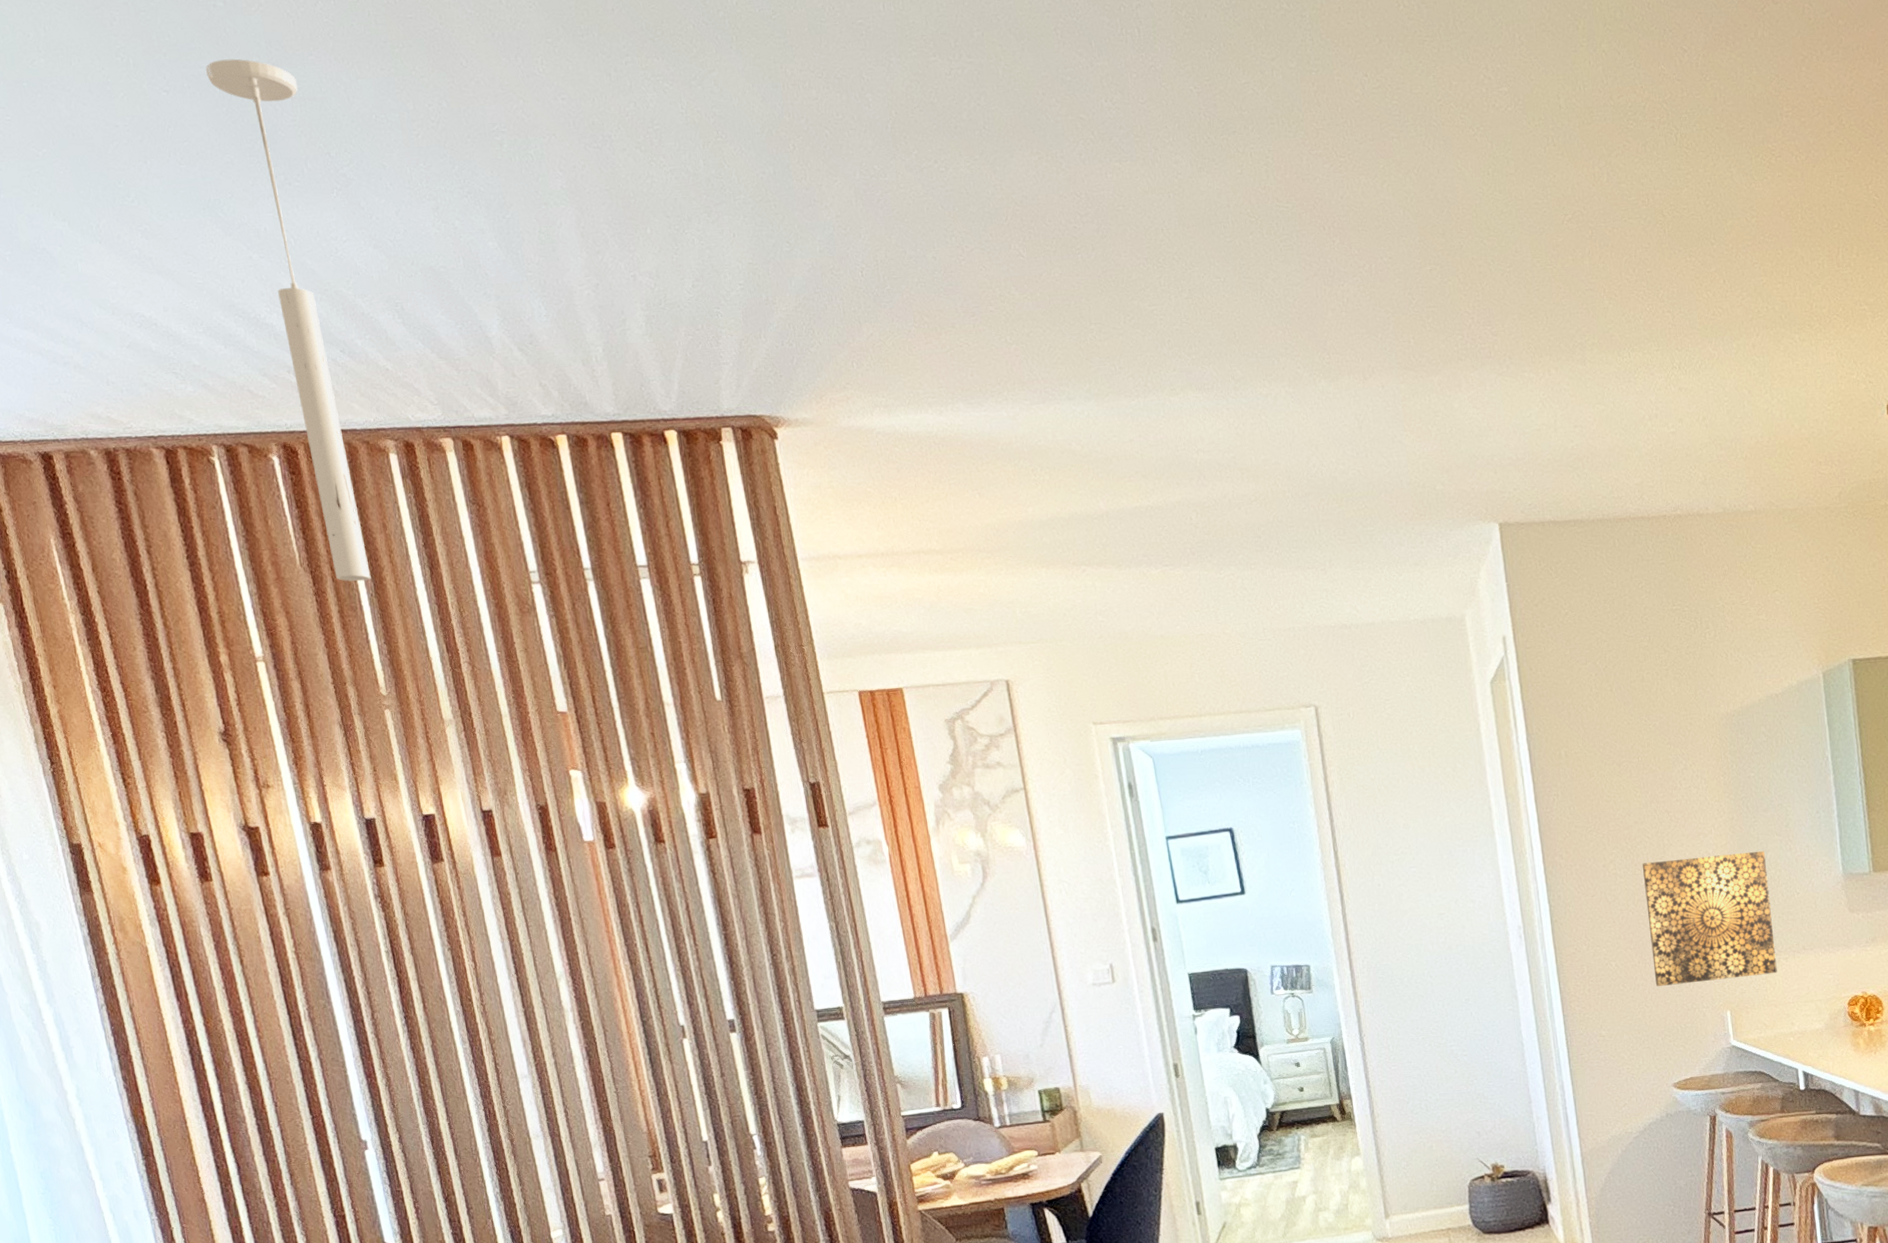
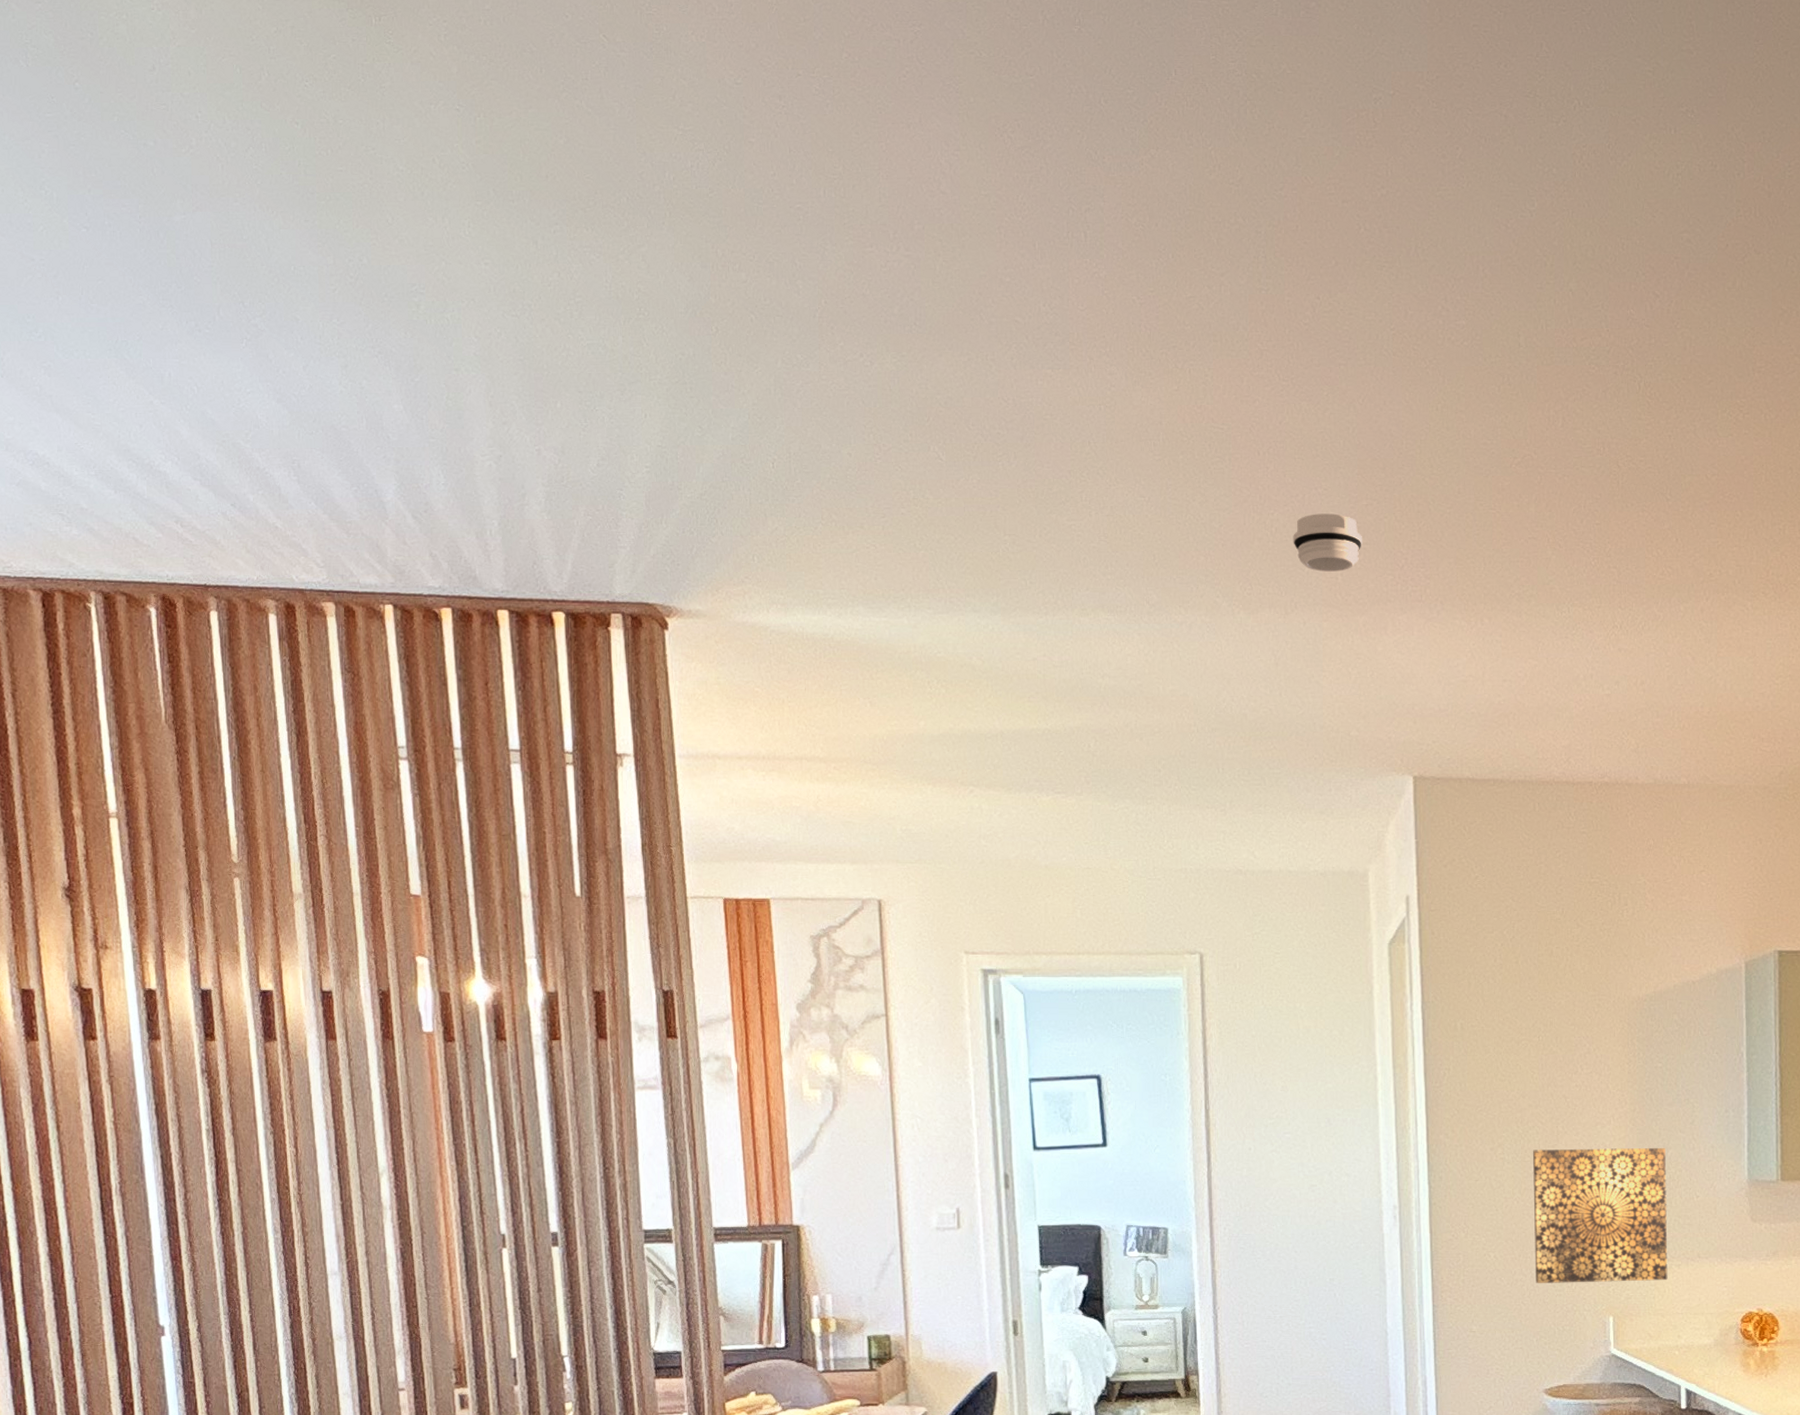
ceiling light: present [206,59,371,582] -> none [129,200,236,743]
smoke detector: none [1364,280,1430,337] -> present [1293,513,1362,572]

